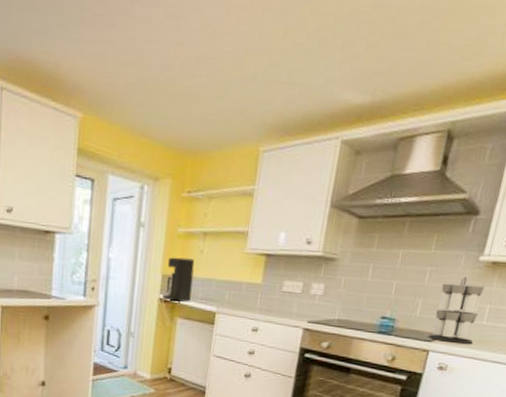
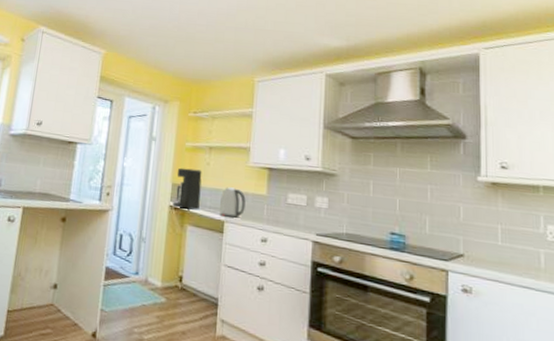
kettle: none [211,276,240,310] -> present [219,187,246,219]
spice rack: present [428,276,484,345] -> none [444,195,492,267]

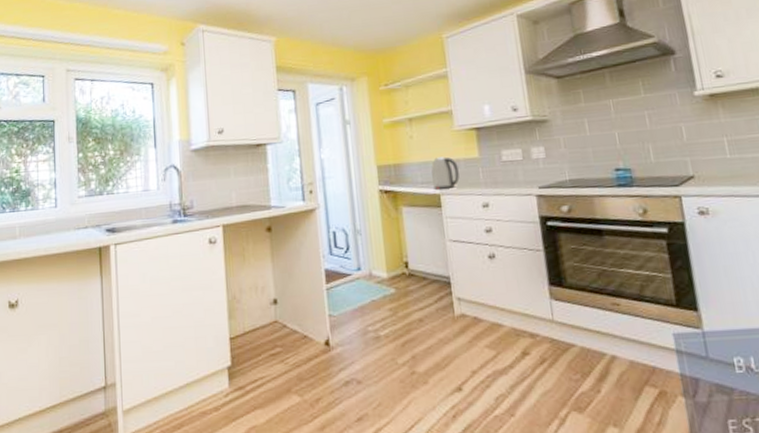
coffee maker: present [172,168,202,210] -> none [379,145,411,191]

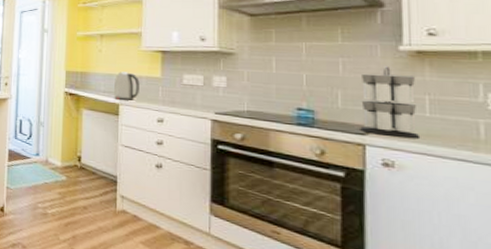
spice rack: none [666,113,725,185] -> present [360,66,419,140]

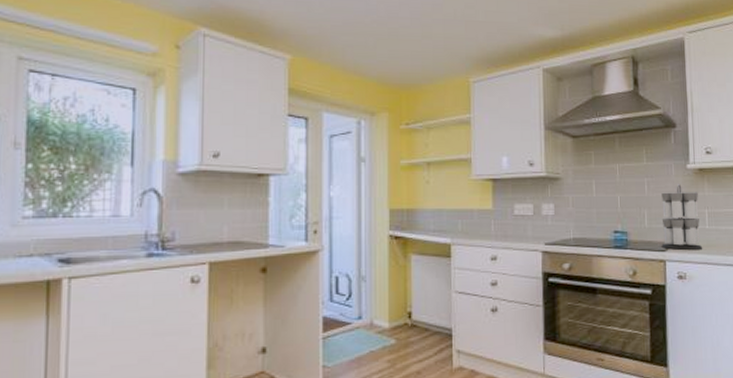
kettle: present [114,71,140,102] -> none [445,205,471,240]

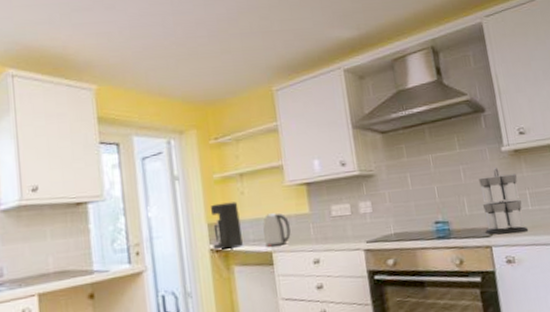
coffee maker: none [392,190,422,237] -> present [210,202,243,250]
kettle: none [445,205,471,240] -> present [263,213,291,248]

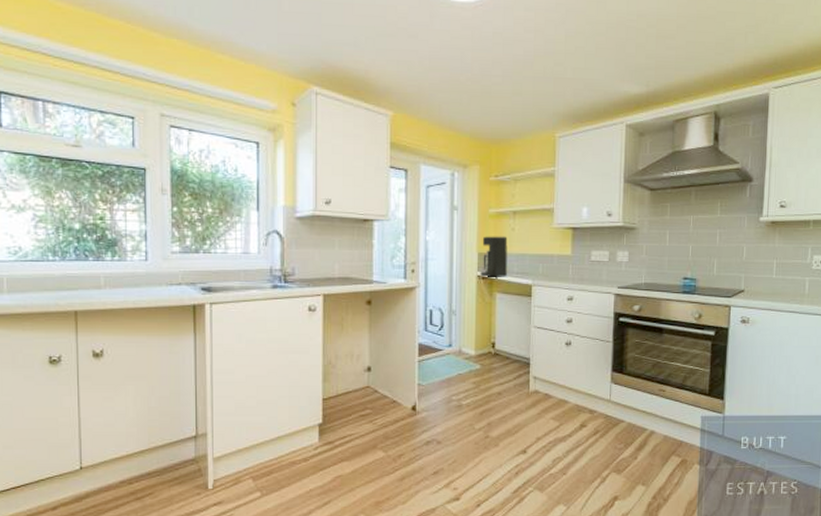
kettle: present [263,213,291,248] -> none [527,251,551,282]
spice rack: present [479,168,528,235] -> none [728,236,768,298]

